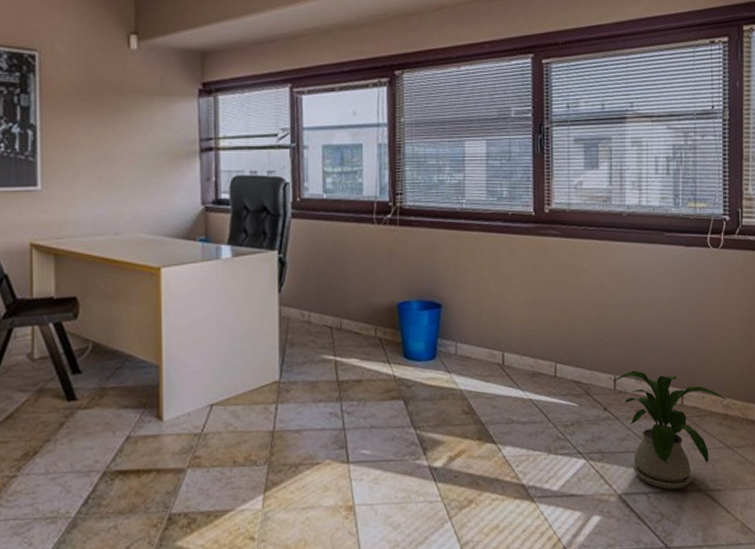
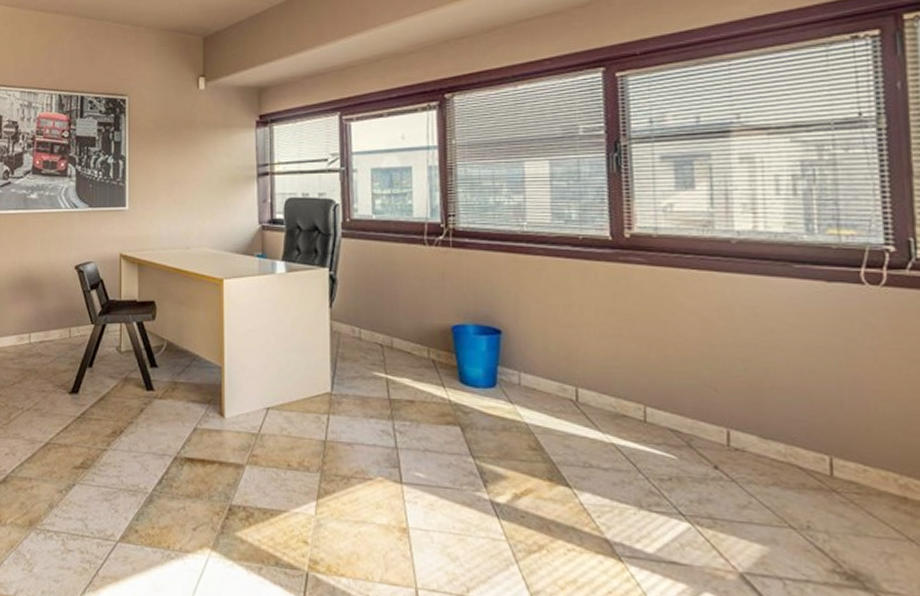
house plant: present [611,370,726,490] -> none [723,425,903,582]

